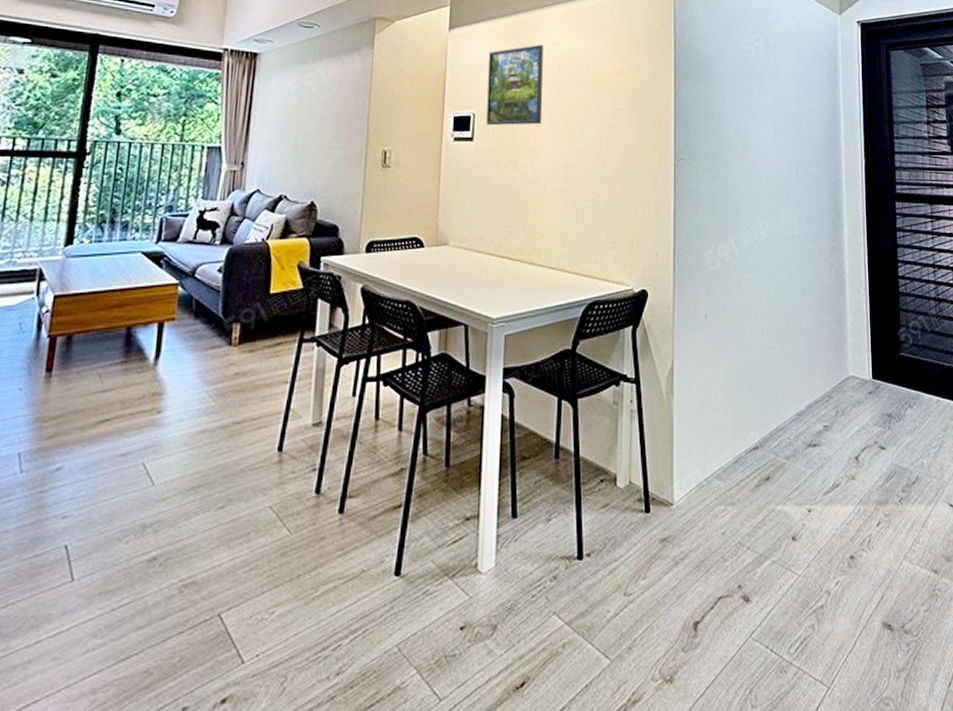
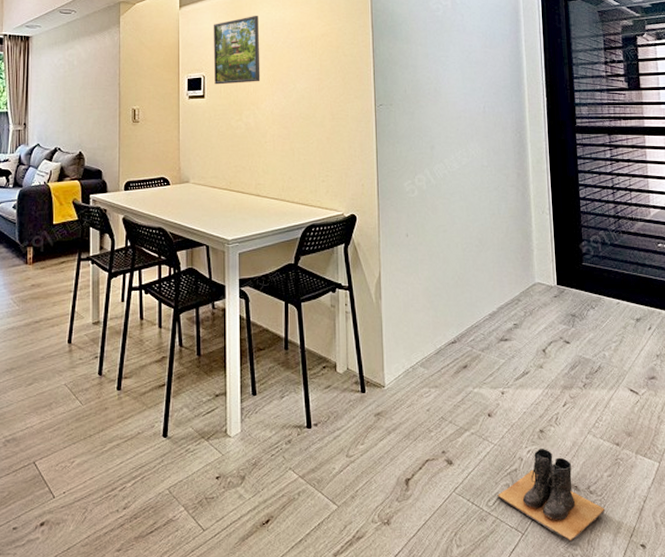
boots: none [800,578,922,696] -> present [497,448,606,543]

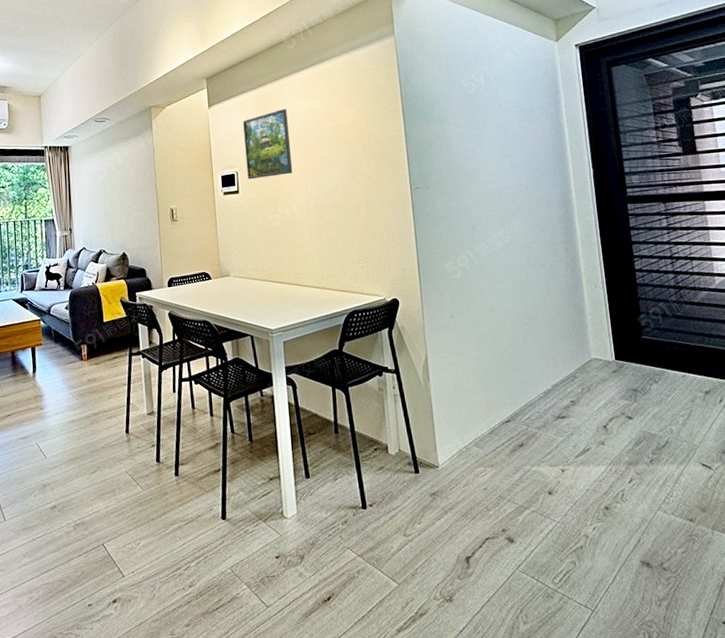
boots: present [497,448,606,543] -> none [563,525,682,620]

